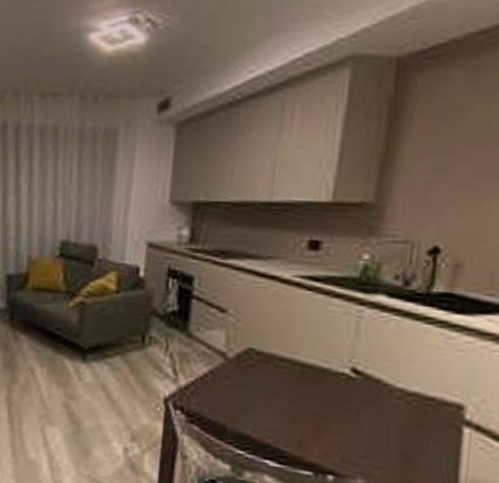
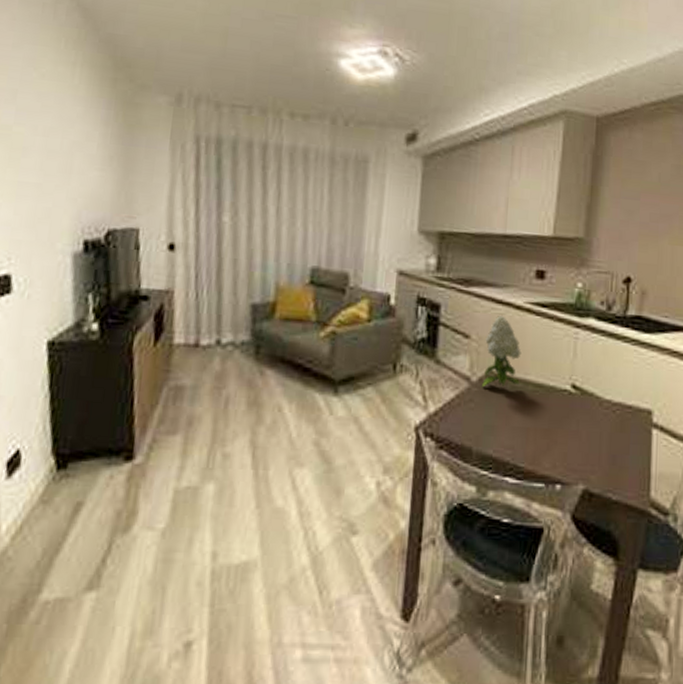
flower: none [240,288,288,365] -> present [482,314,522,388]

